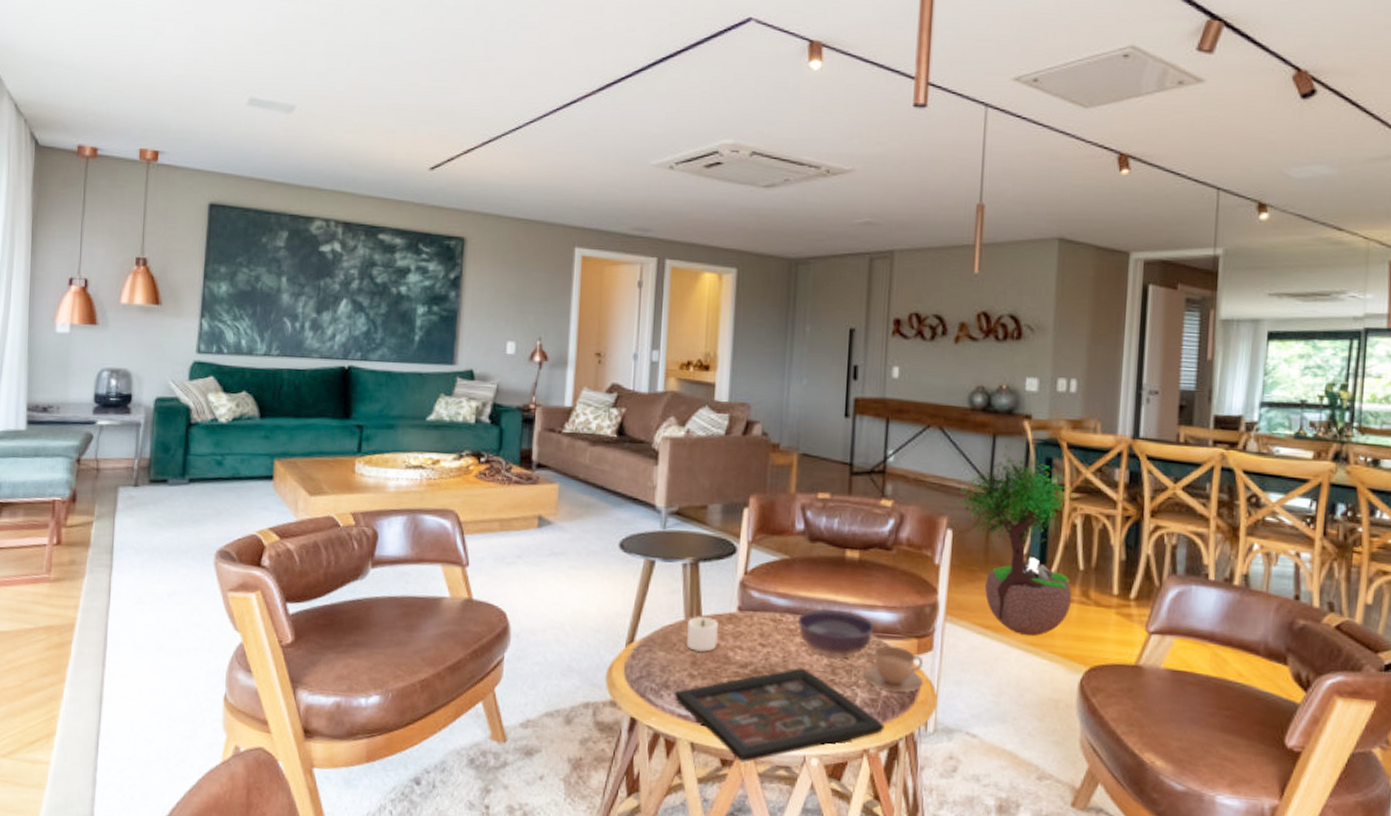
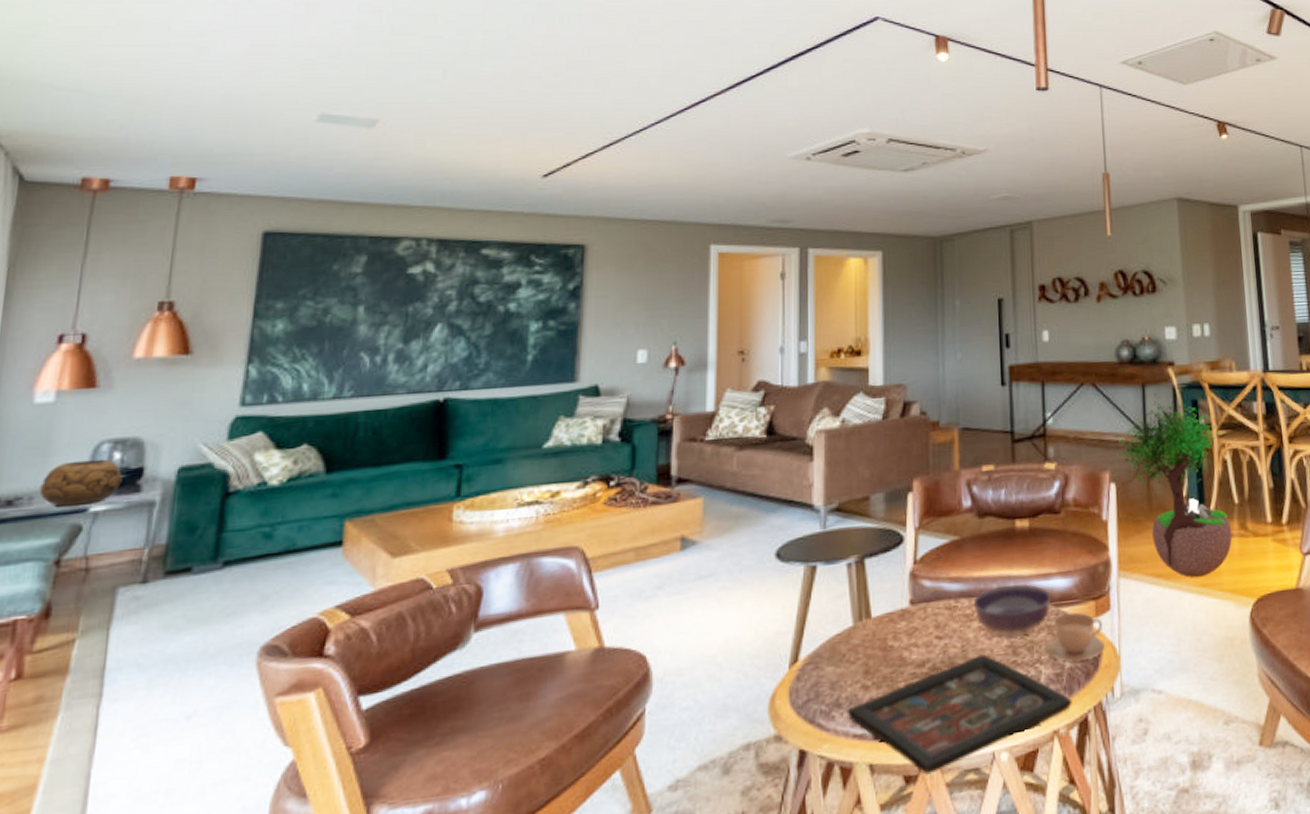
decorative bowl: none [63,382,118,419] -> present [39,459,123,508]
candle: present [687,616,719,653] -> none [857,618,892,659]

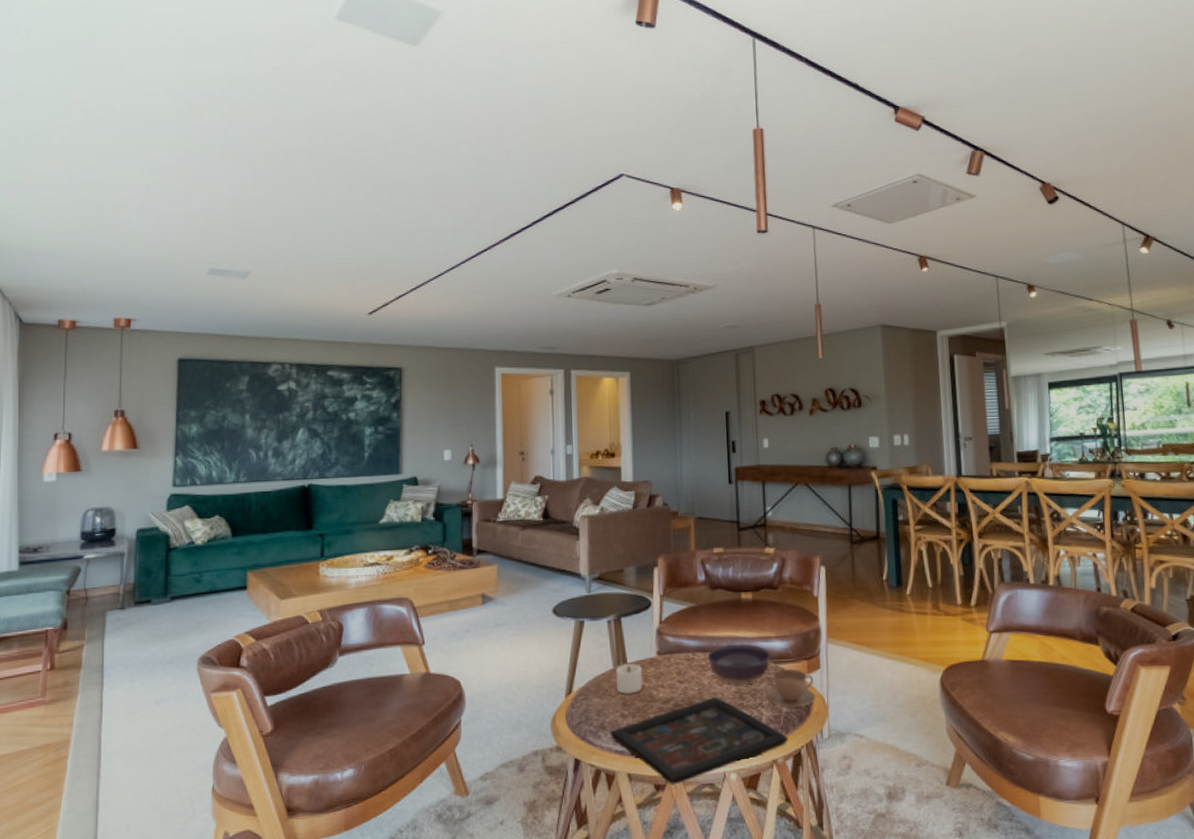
decorative bowl: present [39,459,123,508] -> none [53,522,103,555]
candle: none [857,618,892,659] -> present [616,663,643,695]
potted tree: present [1115,392,1233,578] -> none [825,492,926,646]

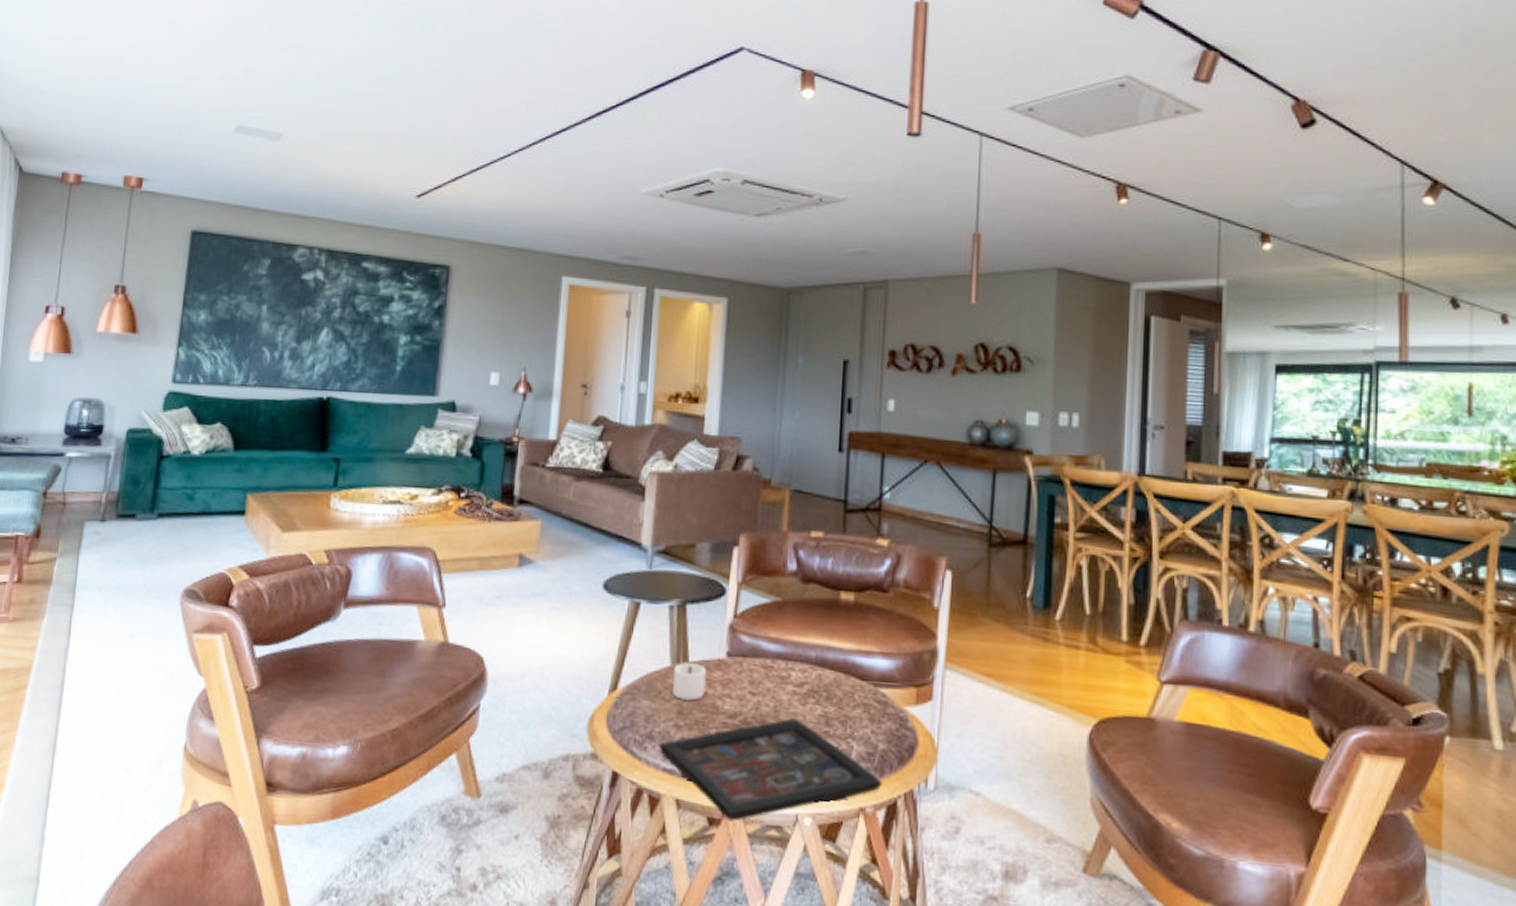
bowl: present [707,644,771,686] -> none [789,655,871,709]
teacup: present [766,669,815,708] -> none [859,694,923,746]

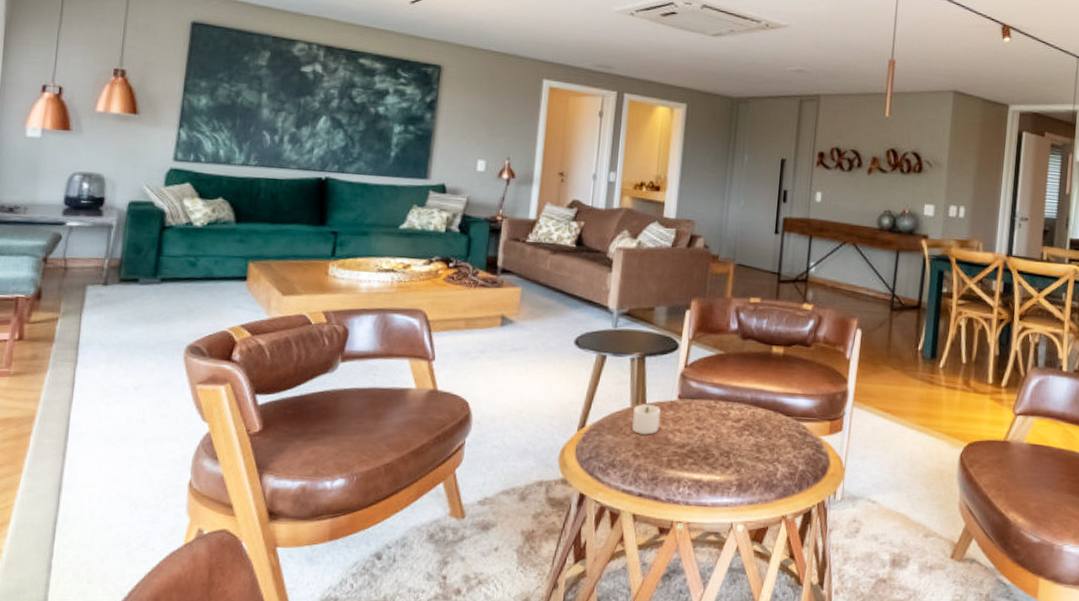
decorative tray: present [659,718,882,822] -> none [620,447,801,530]

